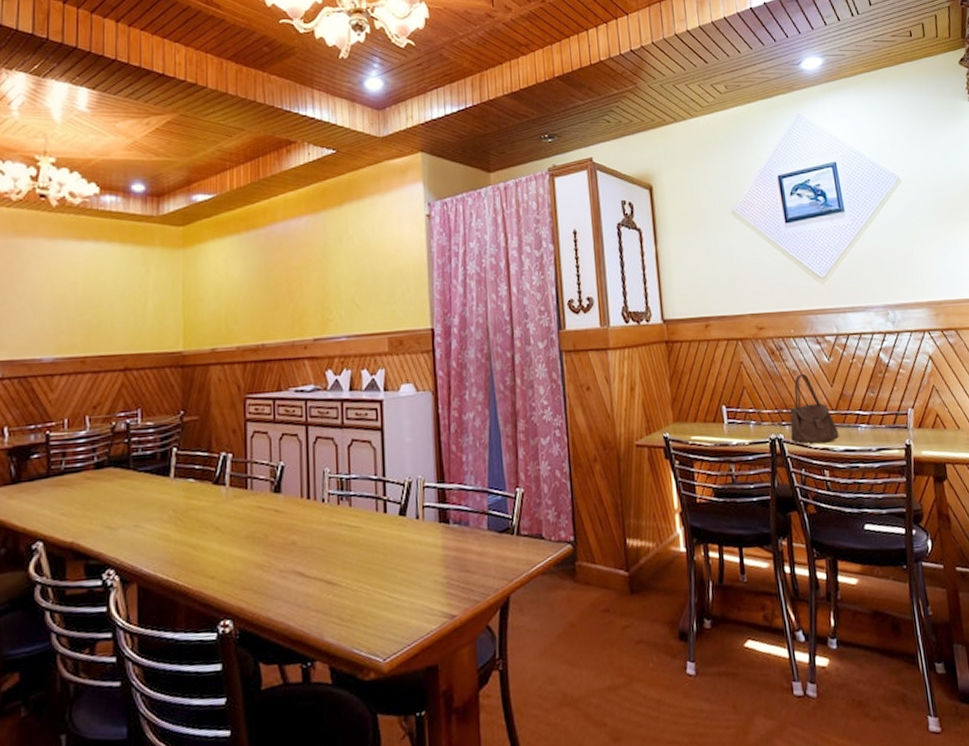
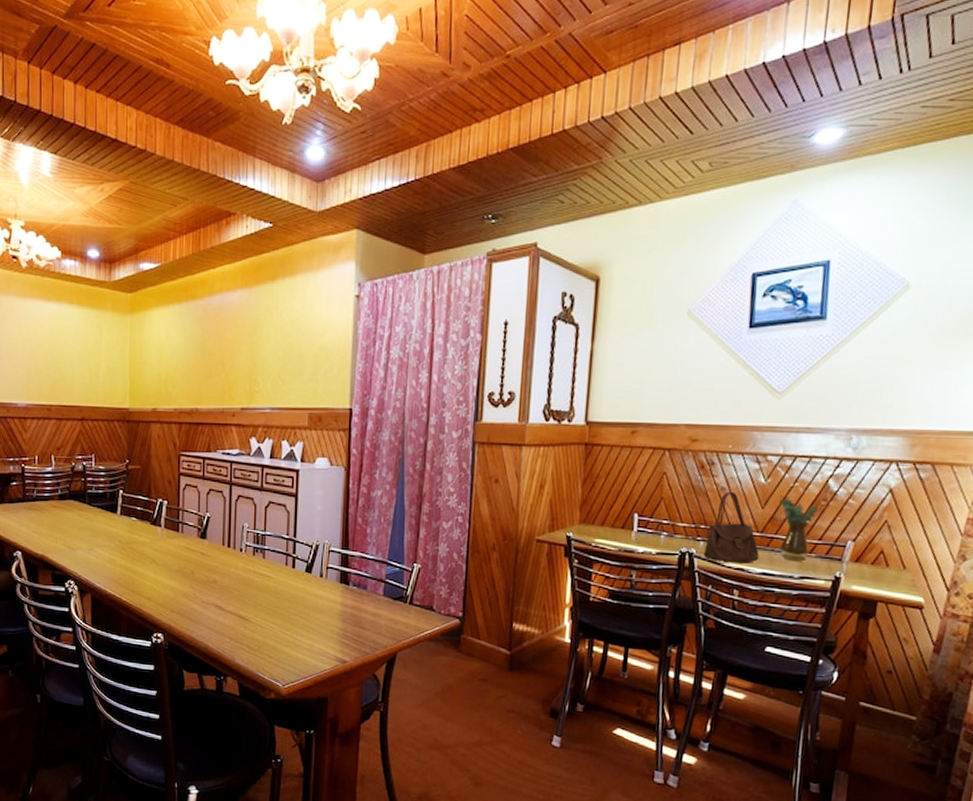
vase: none [843,371,880,436] -> present [778,494,820,563]

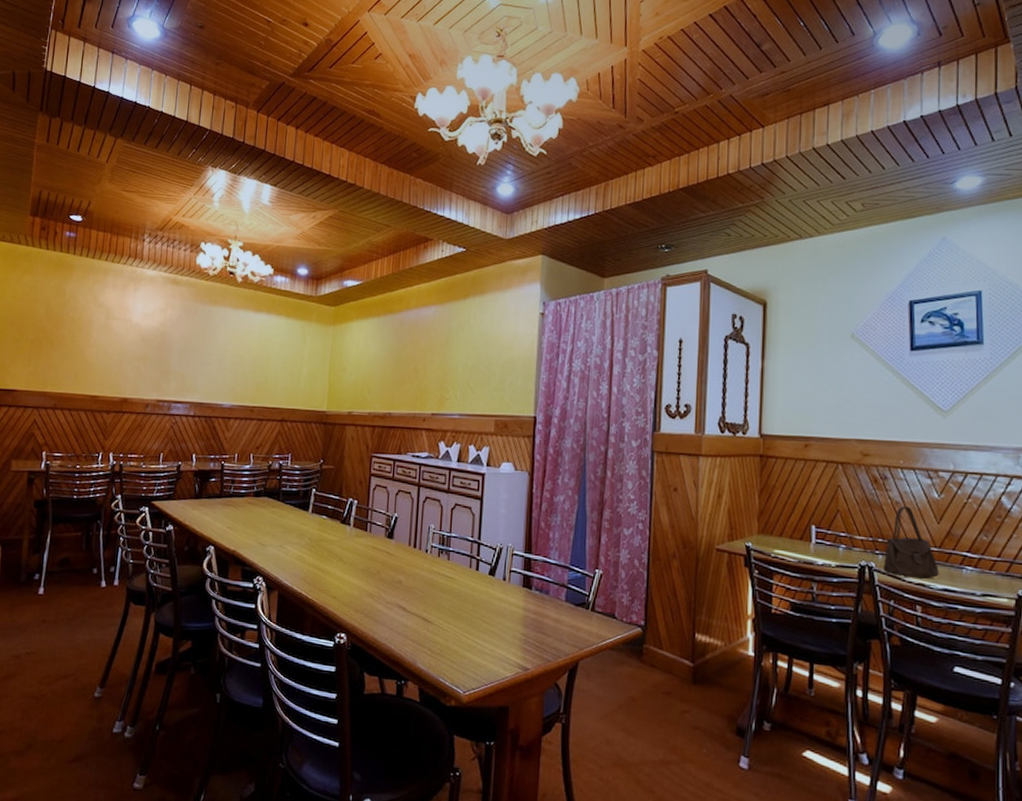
vase: present [778,494,820,563] -> none [953,510,995,580]

